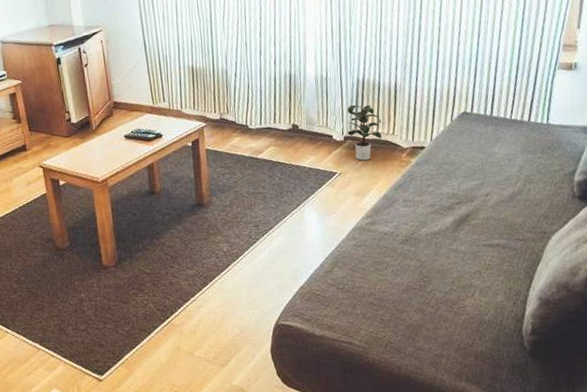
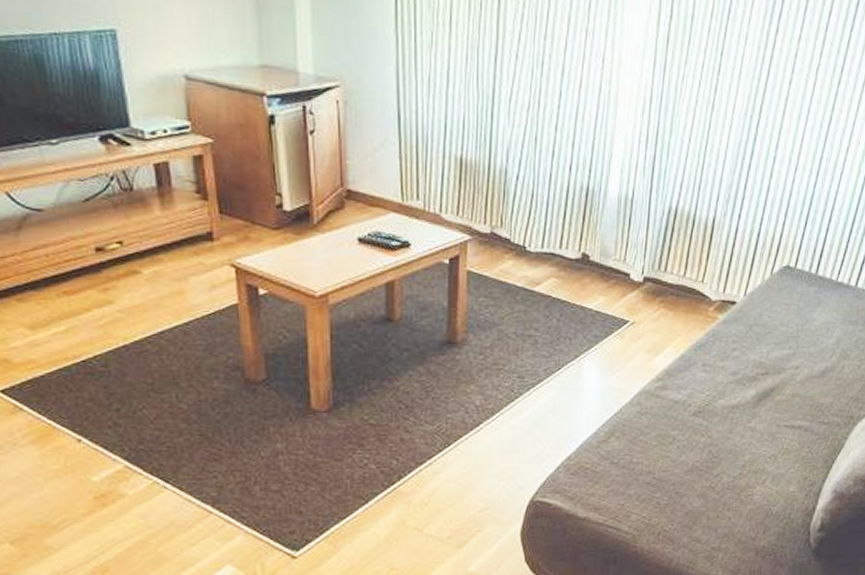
potted plant: present [347,104,382,161] -> none [649,238,690,310]

